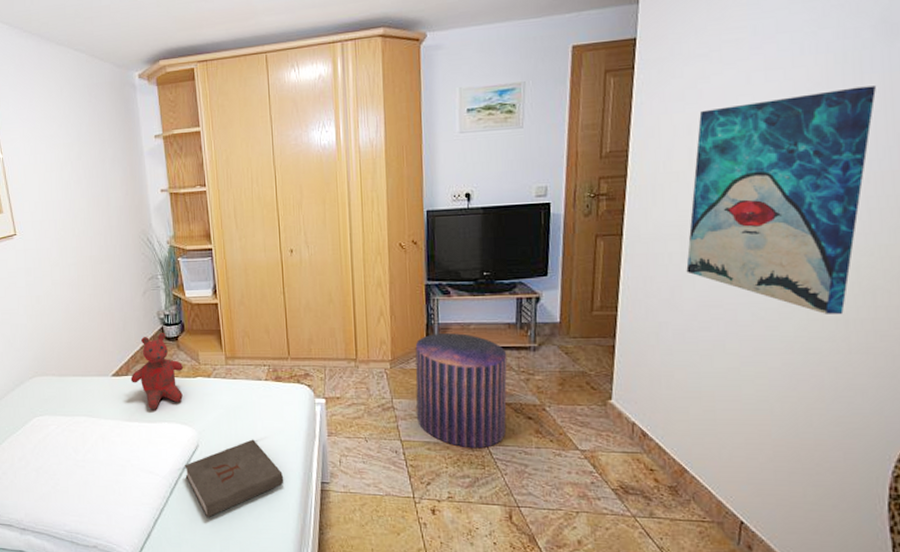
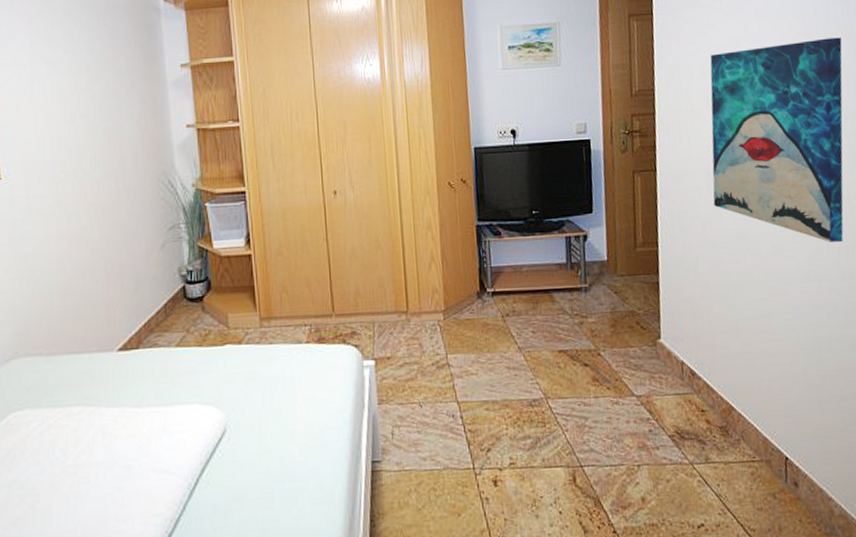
teddy bear: present [130,333,184,410] -> none [142,293,210,391]
book: present [185,439,284,518] -> none [208,416,329,524]
pouf: present [415,333,508,449] -> none [468,276,564,405]

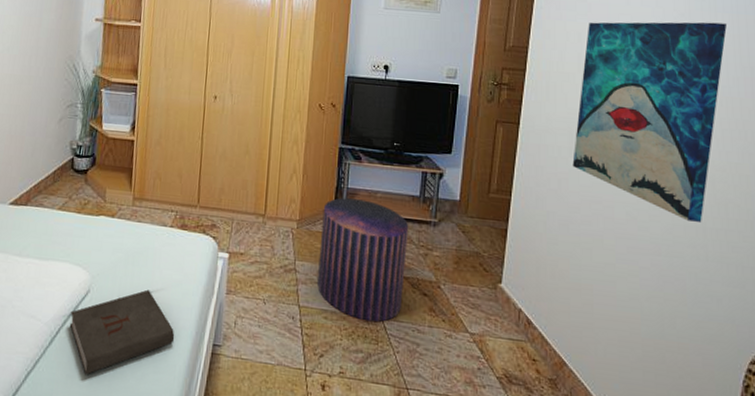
book: none [208,416,329,524] -> present [69,289,175,375]
pouf: none [468,276,564,405] -> present [317,197,409,322]

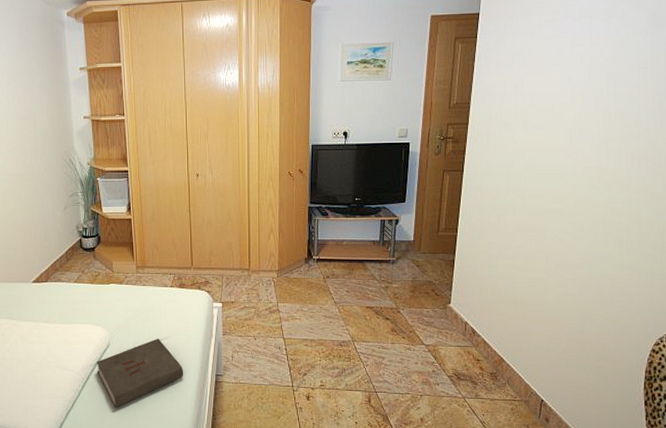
pouf: present [317,197,409,322] -> none [297,248,372,345]
wall art: present [572,22,727,222] -> none [509,63,647,238]

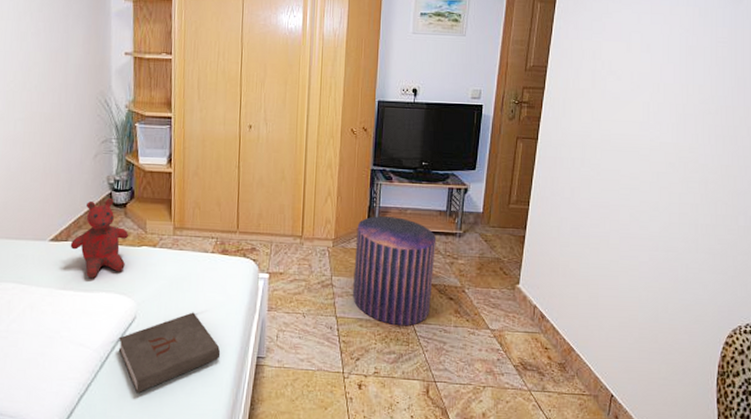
teddy bear: none [50,244,99,313] -> present [70,199,129,279]
pouf: none [297,248,372,345] -> present [353,216,437,326]

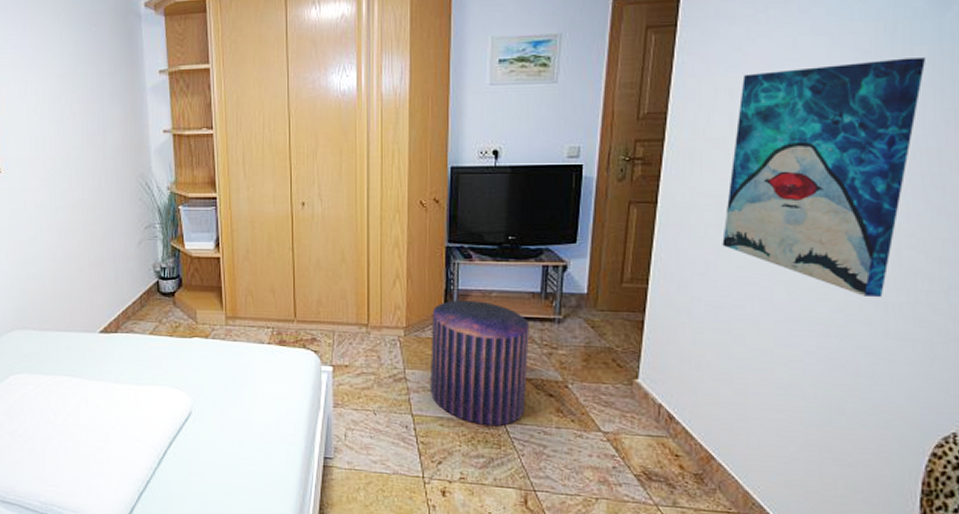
teddy bear: present [70,199,129,279] -> none [120,287,180,372]
book: present [118,312,221,394] -> none [175,407,284,493]
wall art: none [584,37,725,219] -> present [722,57,925,297]

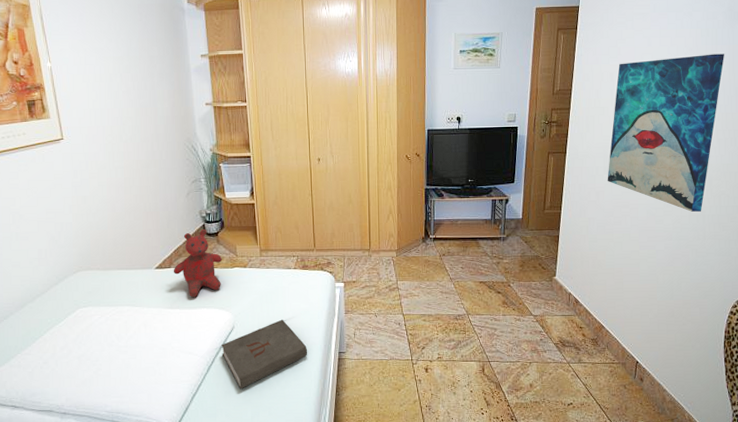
teddy bear: none [120,287,180,372] -> present [173,229,223,298]
book: none [175,407,284,493] -> present [221,319,308,390]
pouf: present [431,300,530,427] -> none [415,227,484,318]

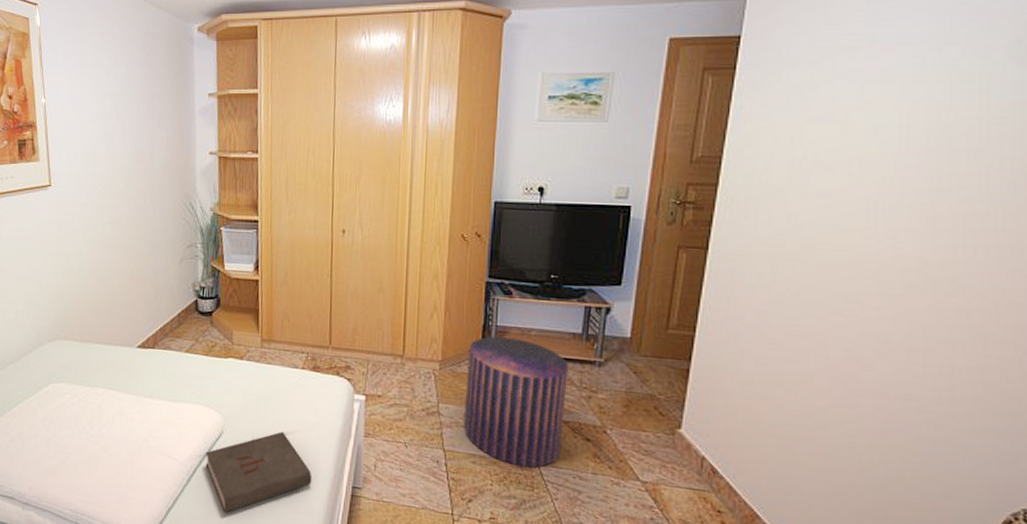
teddy bear: present [173,229,223,298] -> none [157,306,216,389]
pouf: none [415,227,484,318] -> present [464,336,569,468]
wall art: present [607,54,724,212] -> none [776,111,1004,360]

